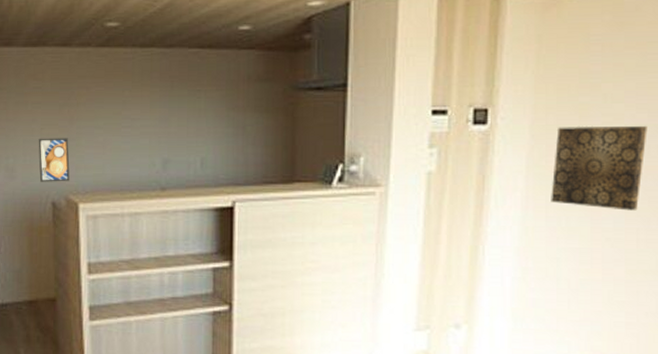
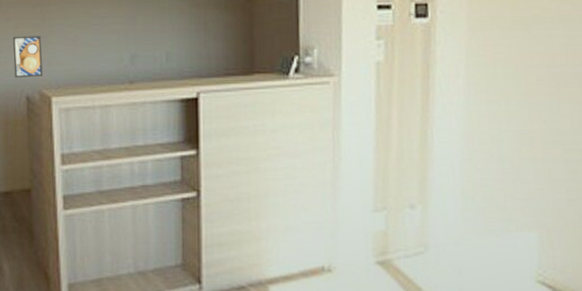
wall art: present [551,125,647,211] -> none [490,16,573,94]

